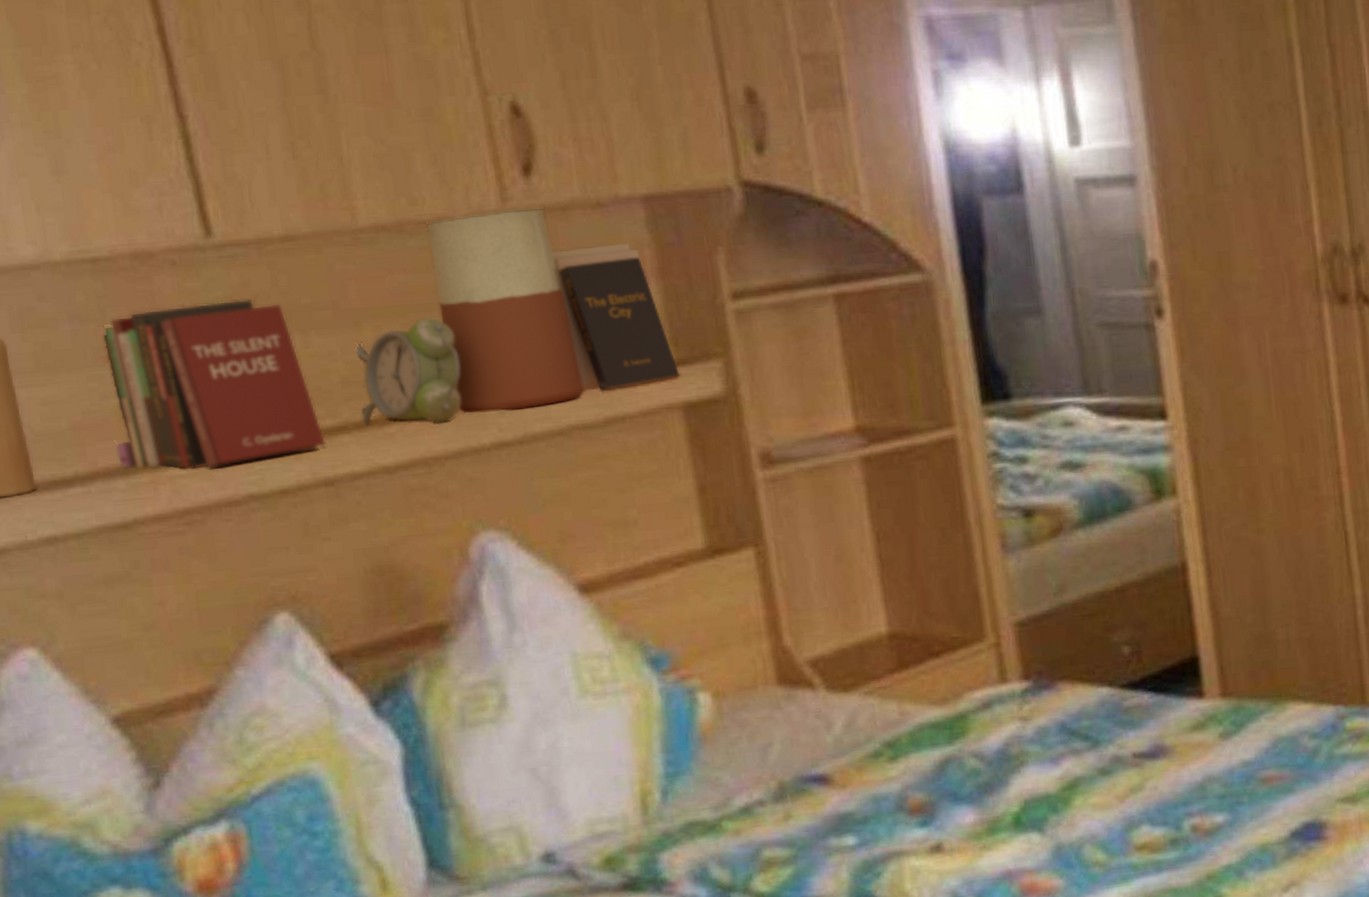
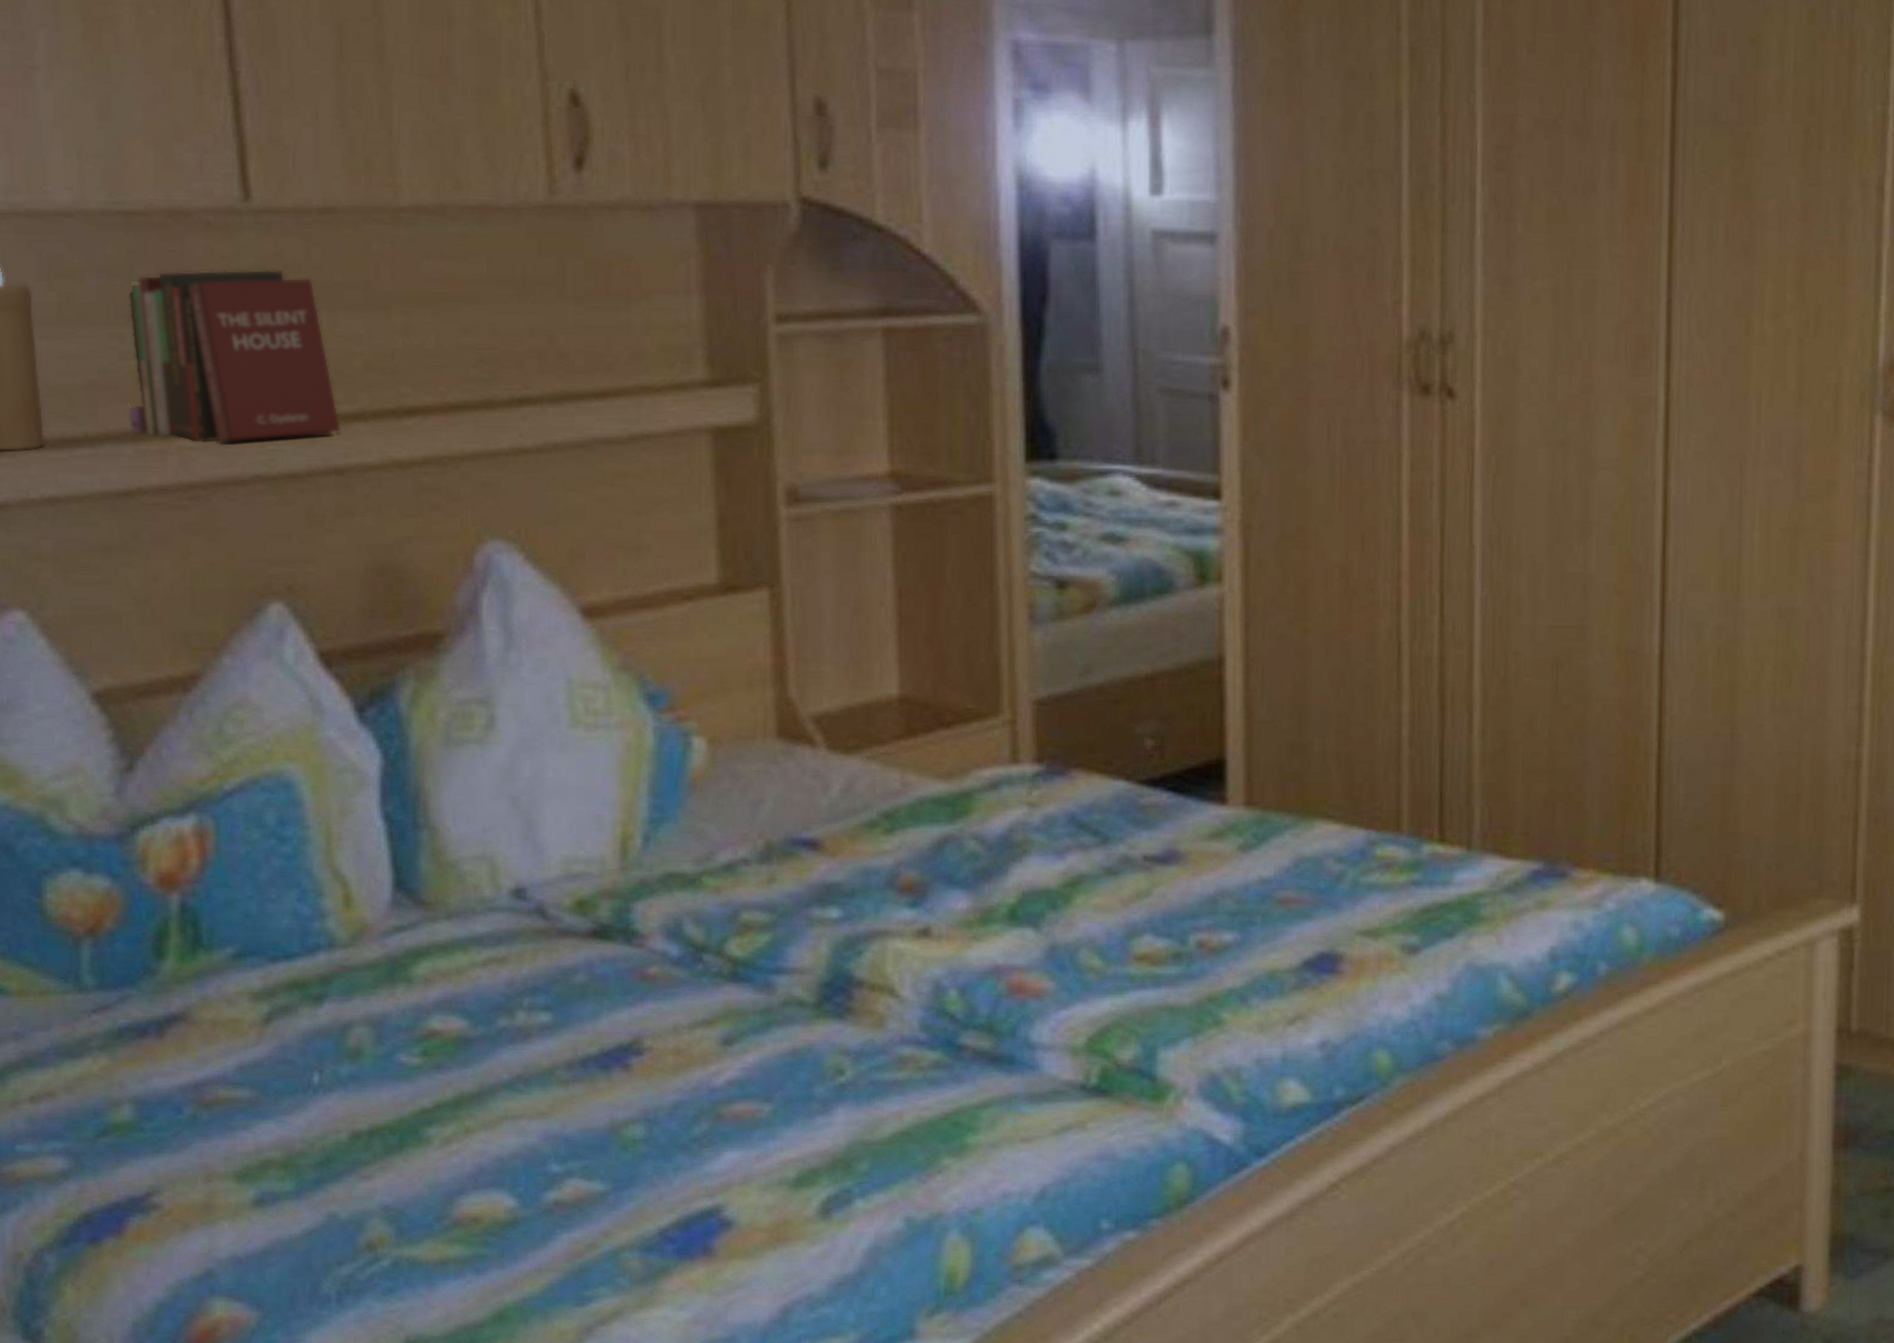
alarm clock: present [355,317,461,427] -> none [381,308,487,421]
vase: present [426,207,584,413] -> none [470,203,612,415]
books: present [552,242,679,393] -> none [595,250,712,407]

